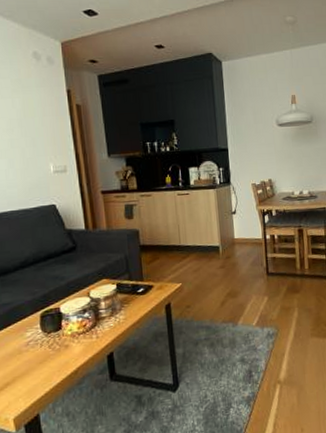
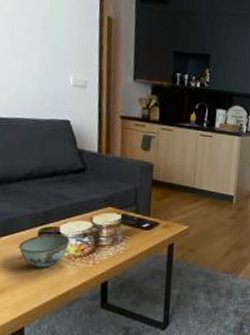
bowl: none [23,314,71,351] -> present [19,233,70,268]

